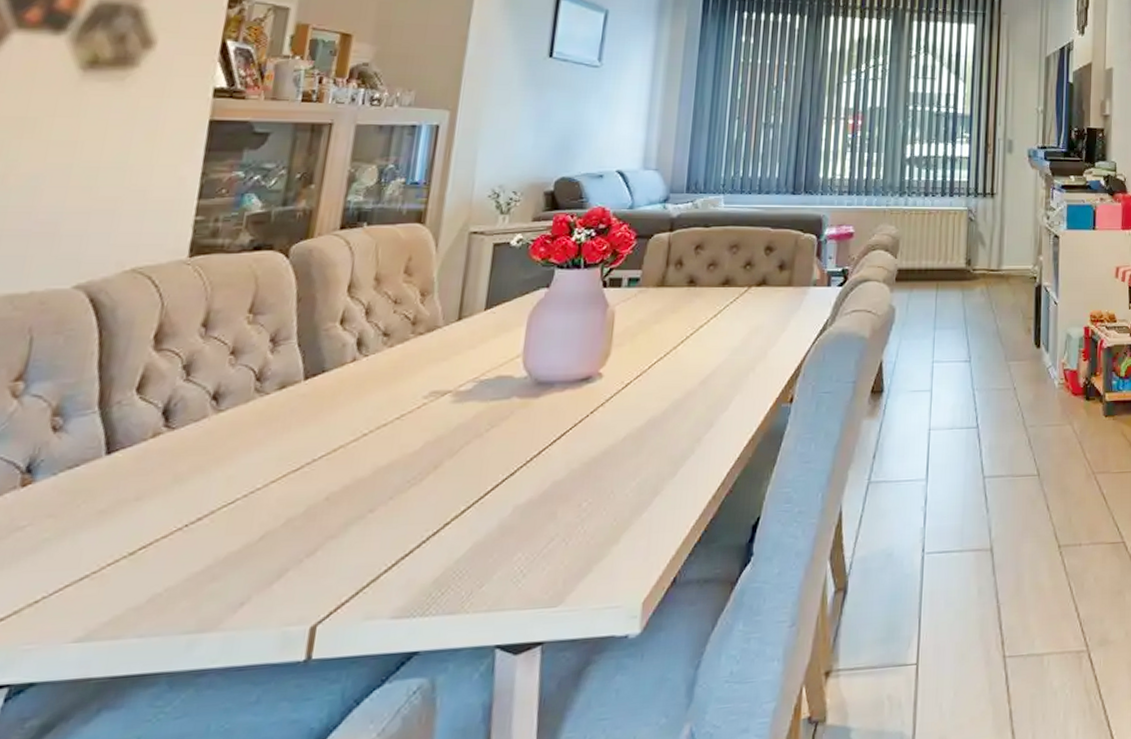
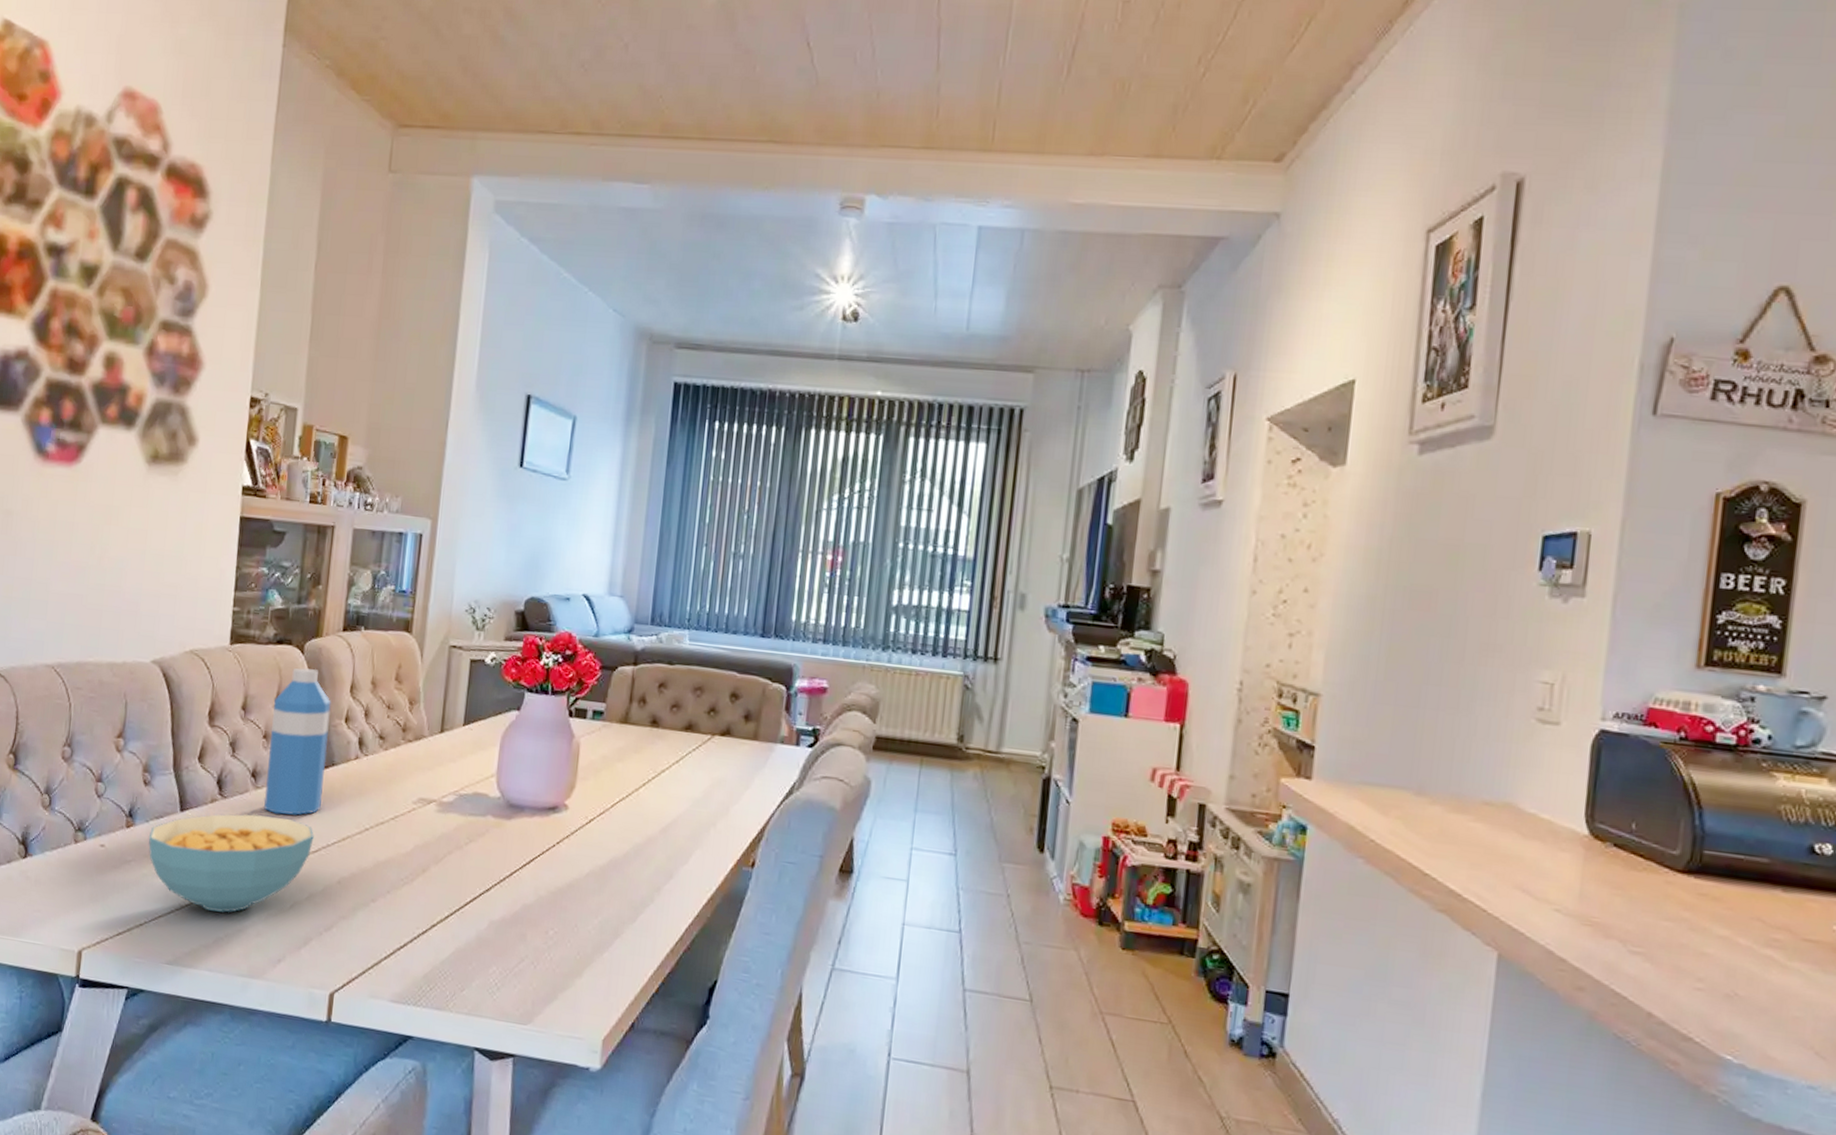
cereal bowl: none [54,438,296,565] -> present [148,813,314,913]
water bottle: none [227,273,323,436] -> present [263,668,331,816]

